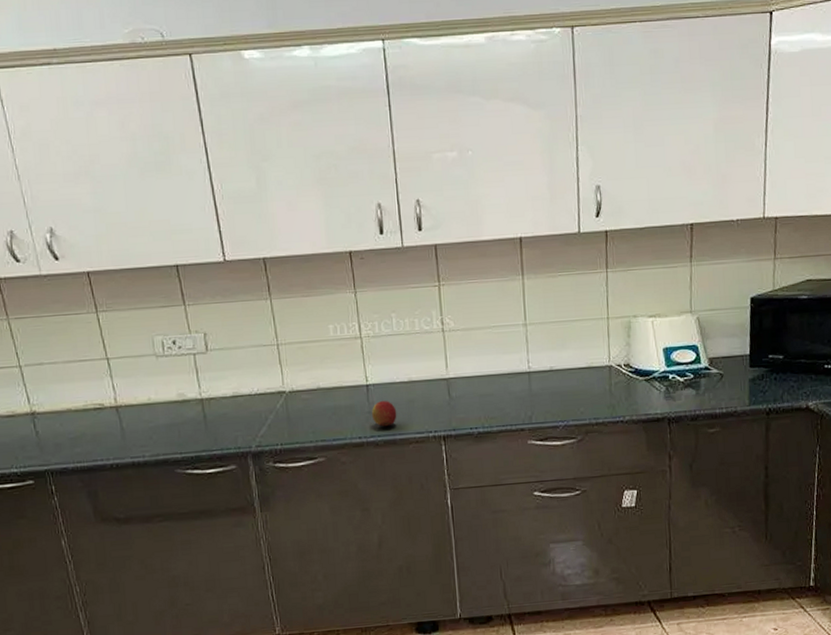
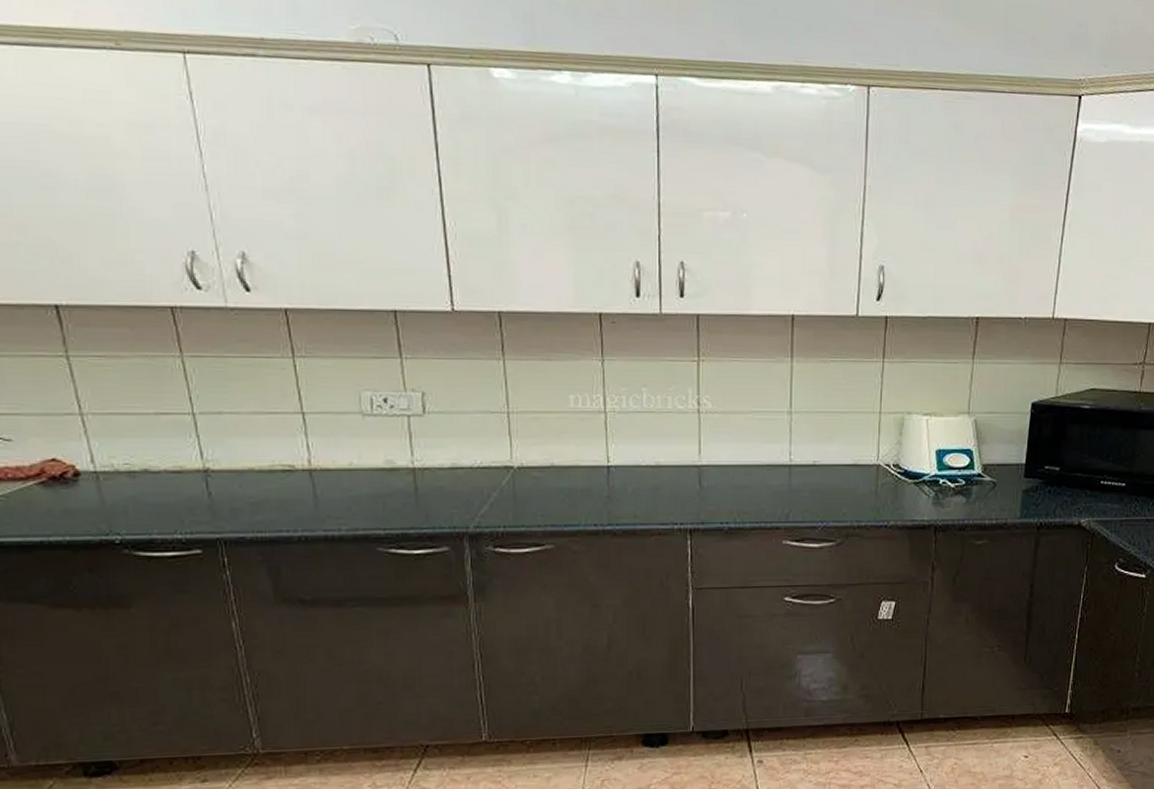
apple: present [371,401,397,427] -> none [610,486,640,515]

